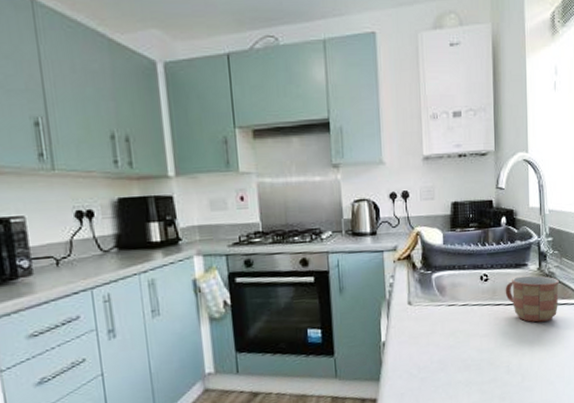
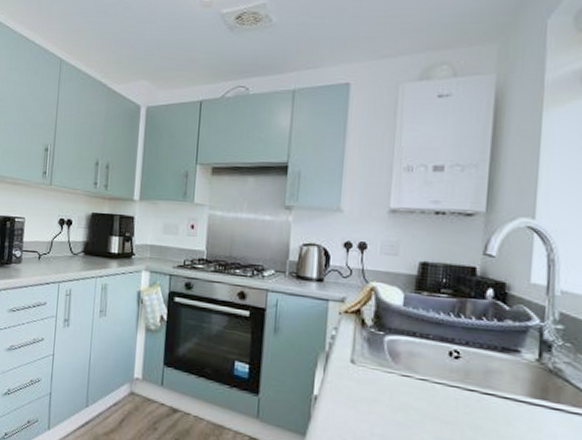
mug: present [505,275,559,323] -> none [483,362,569,429]

